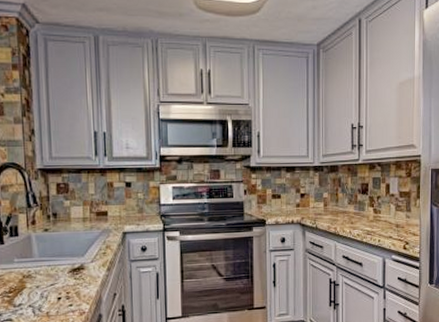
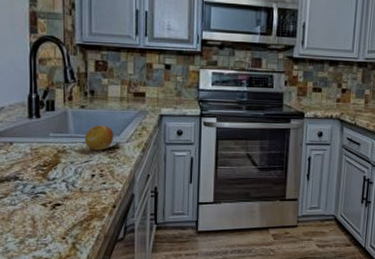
fruit: none [49,247,79,273] -> present [84,125,114,151]

